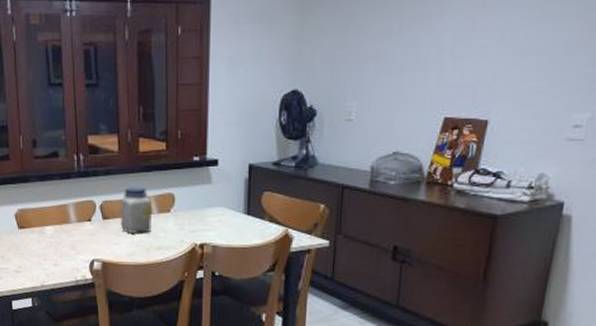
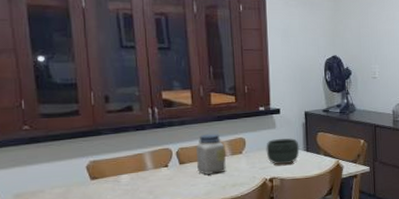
bowl: none [198,197,239,229] -> present [266,138,300,165]

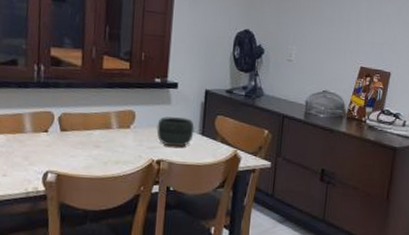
jar: present [195,133,227,174] -> none [79,100,113,147]

